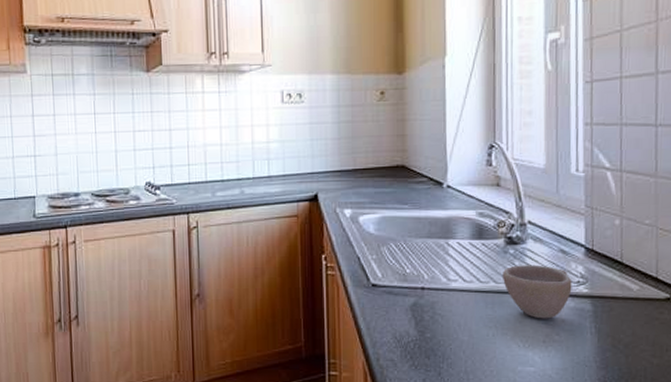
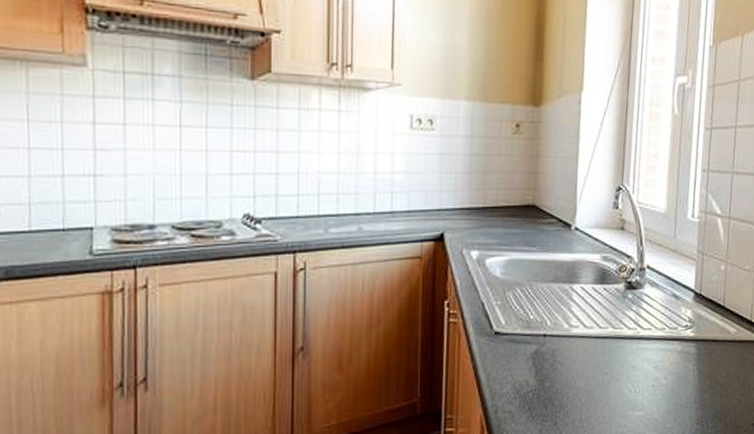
cup: present [503,265,572,319] -> none [620,309,681,364]

